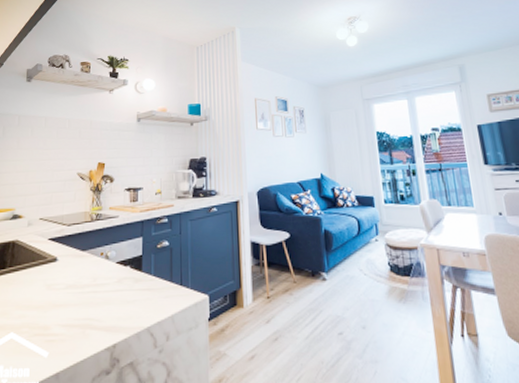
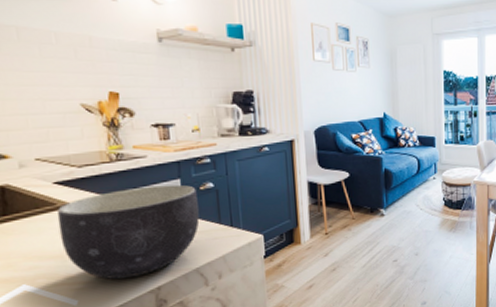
bowl: none [45,242,154,334] -> present [57,184,200,280]

